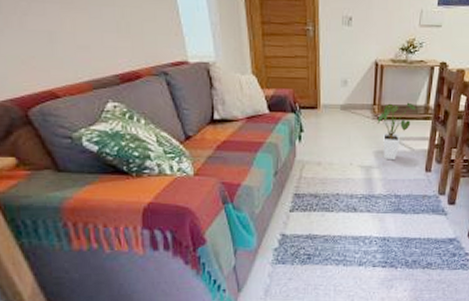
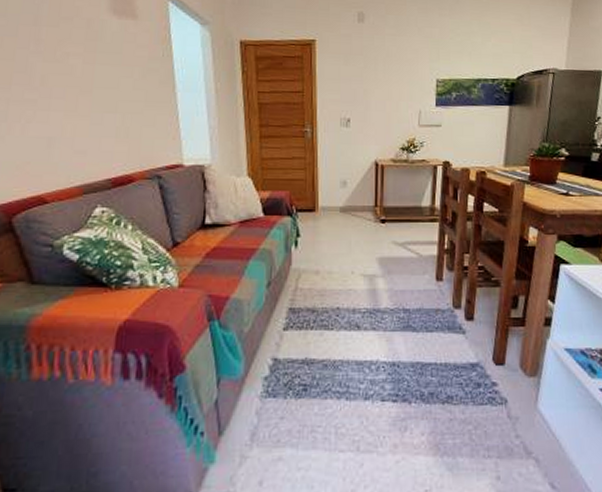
house plant: present [377,102,415,161] -> none [380,203,420,268]

